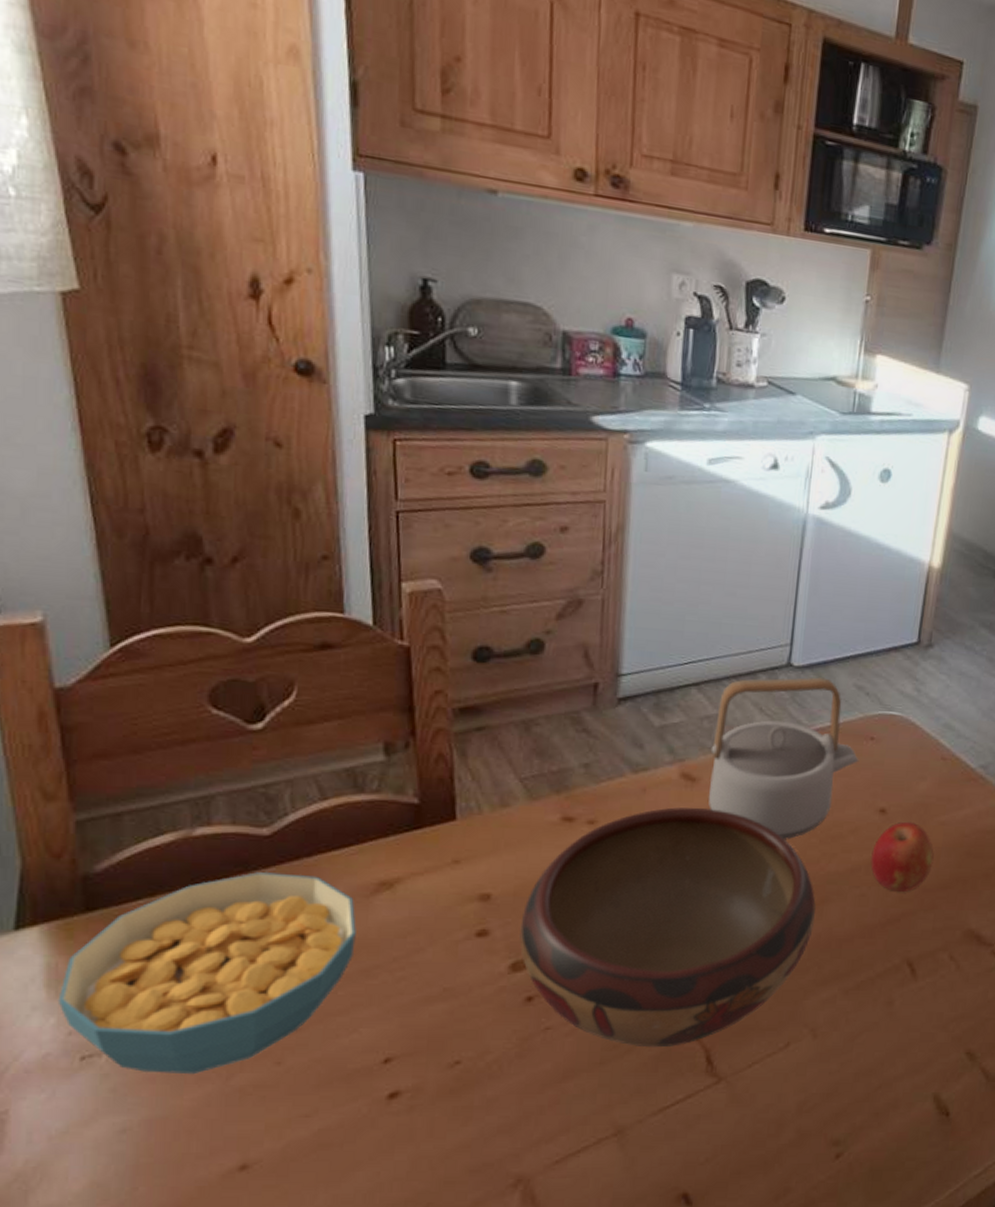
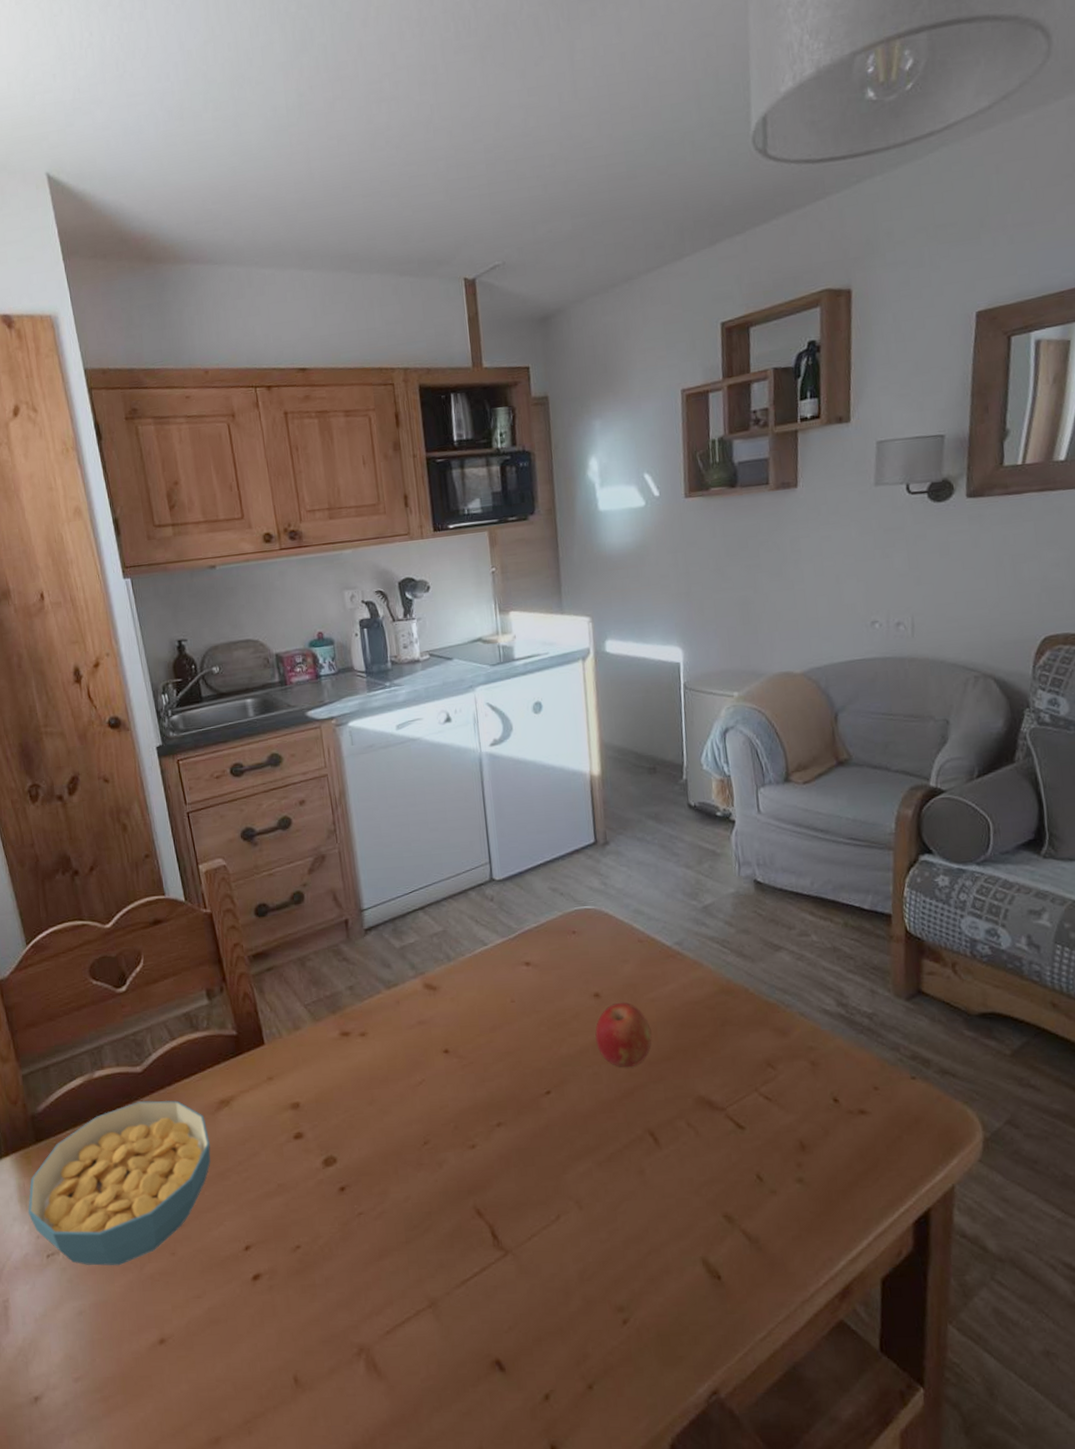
decorative bowl: present [519,807,816,1048] -> none [325,1011,559,1226]
teapot: present [708,677,859,840] -> none [442,886,567,1031]

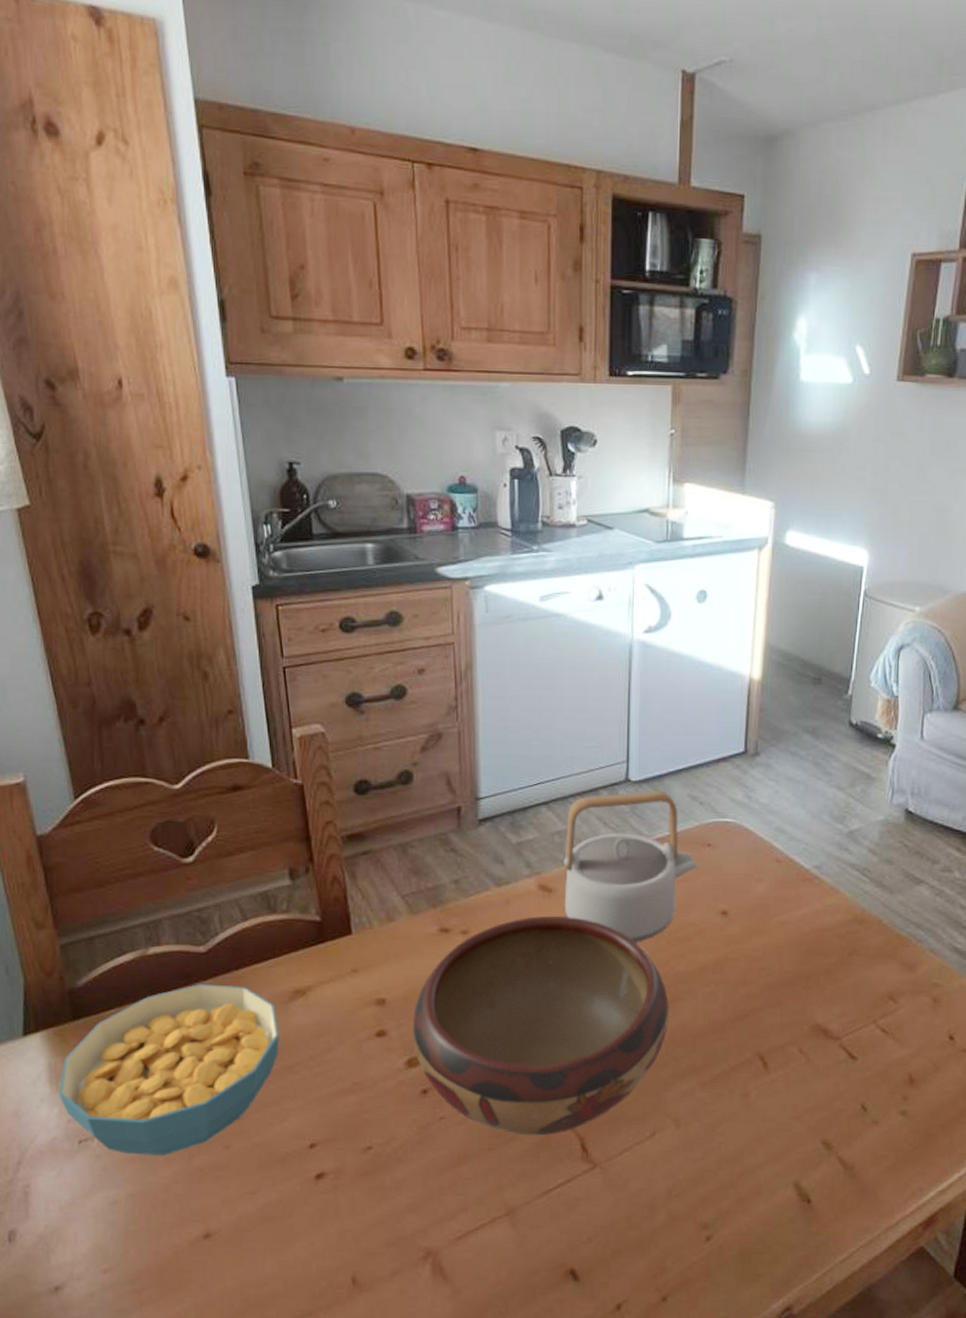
decorative bowl: none [325,1011,559,1226] -> present [412,916,669,1136]
teapot: none [442,886,567,1031] -> present [564,790,698,943]
fruit: present [595,1002,652,1067] -> none [717,922,776,989]

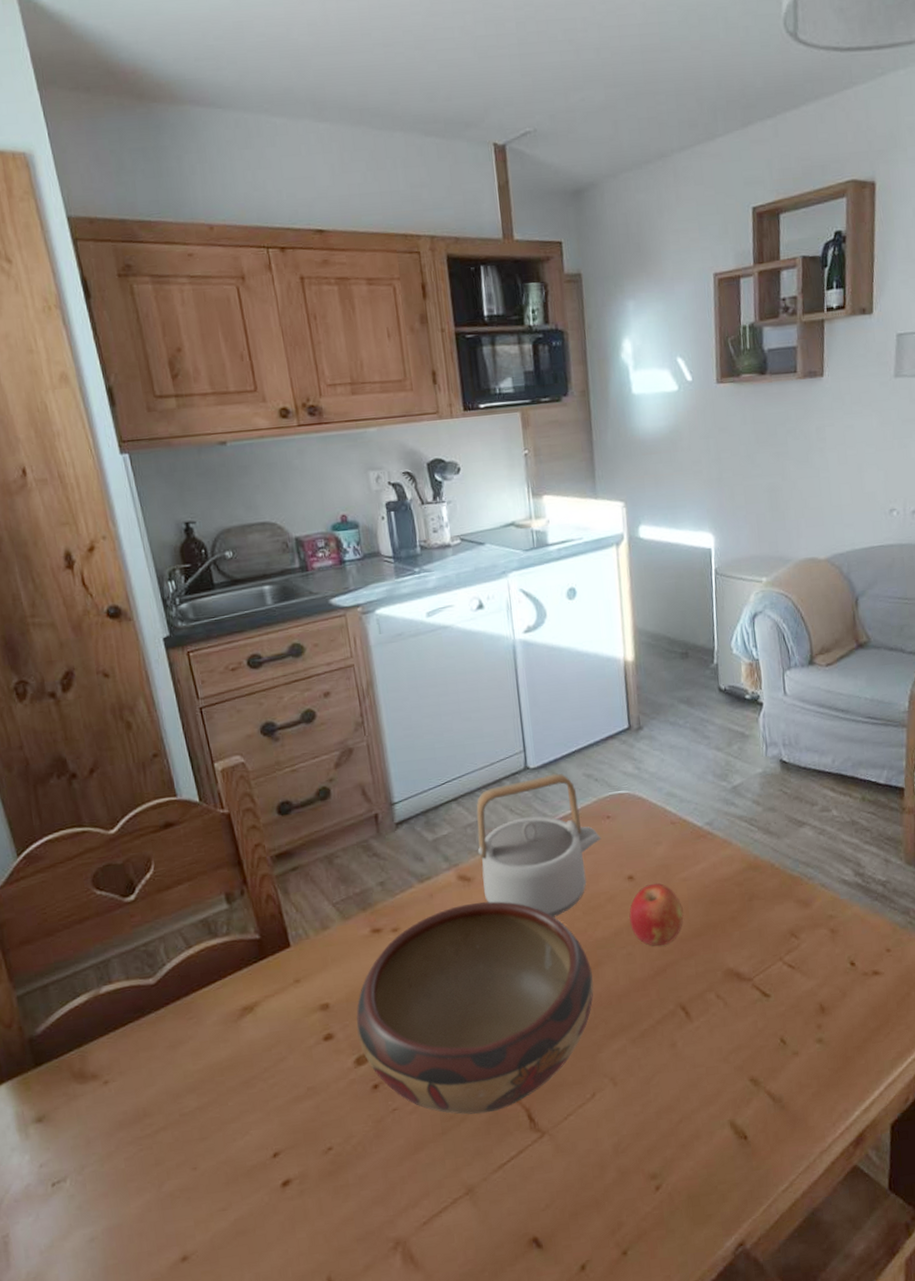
cereal bowl: present [58,983,280,1156] -> none [28,1010,235,1190]
fruit: none [717,922,776,989] -> present [629,883,684,946]

